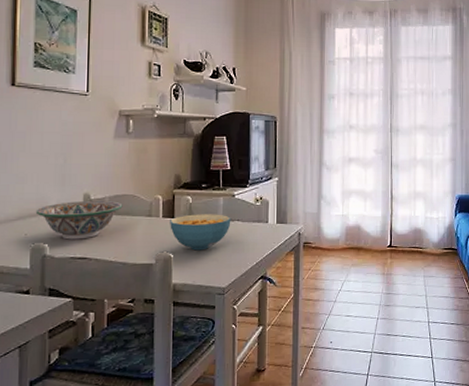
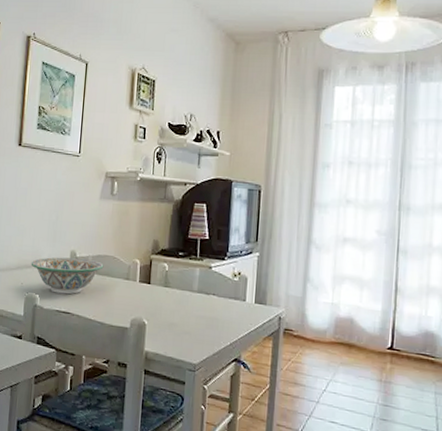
cereal bowl: present [170,214,231,251] -> none [145,282,207,322]

